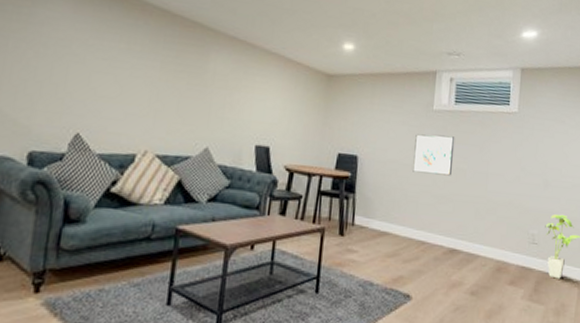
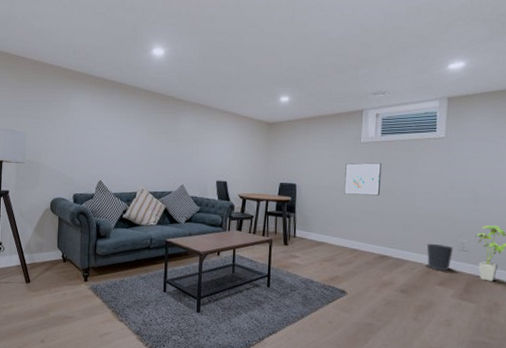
wastebasket: none [498,234,524,267] -> present [426,243,454,271]

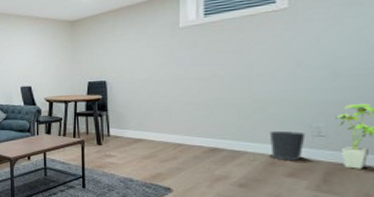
wall art: present [344,163,383,196] -> none [162,47,208,86]

